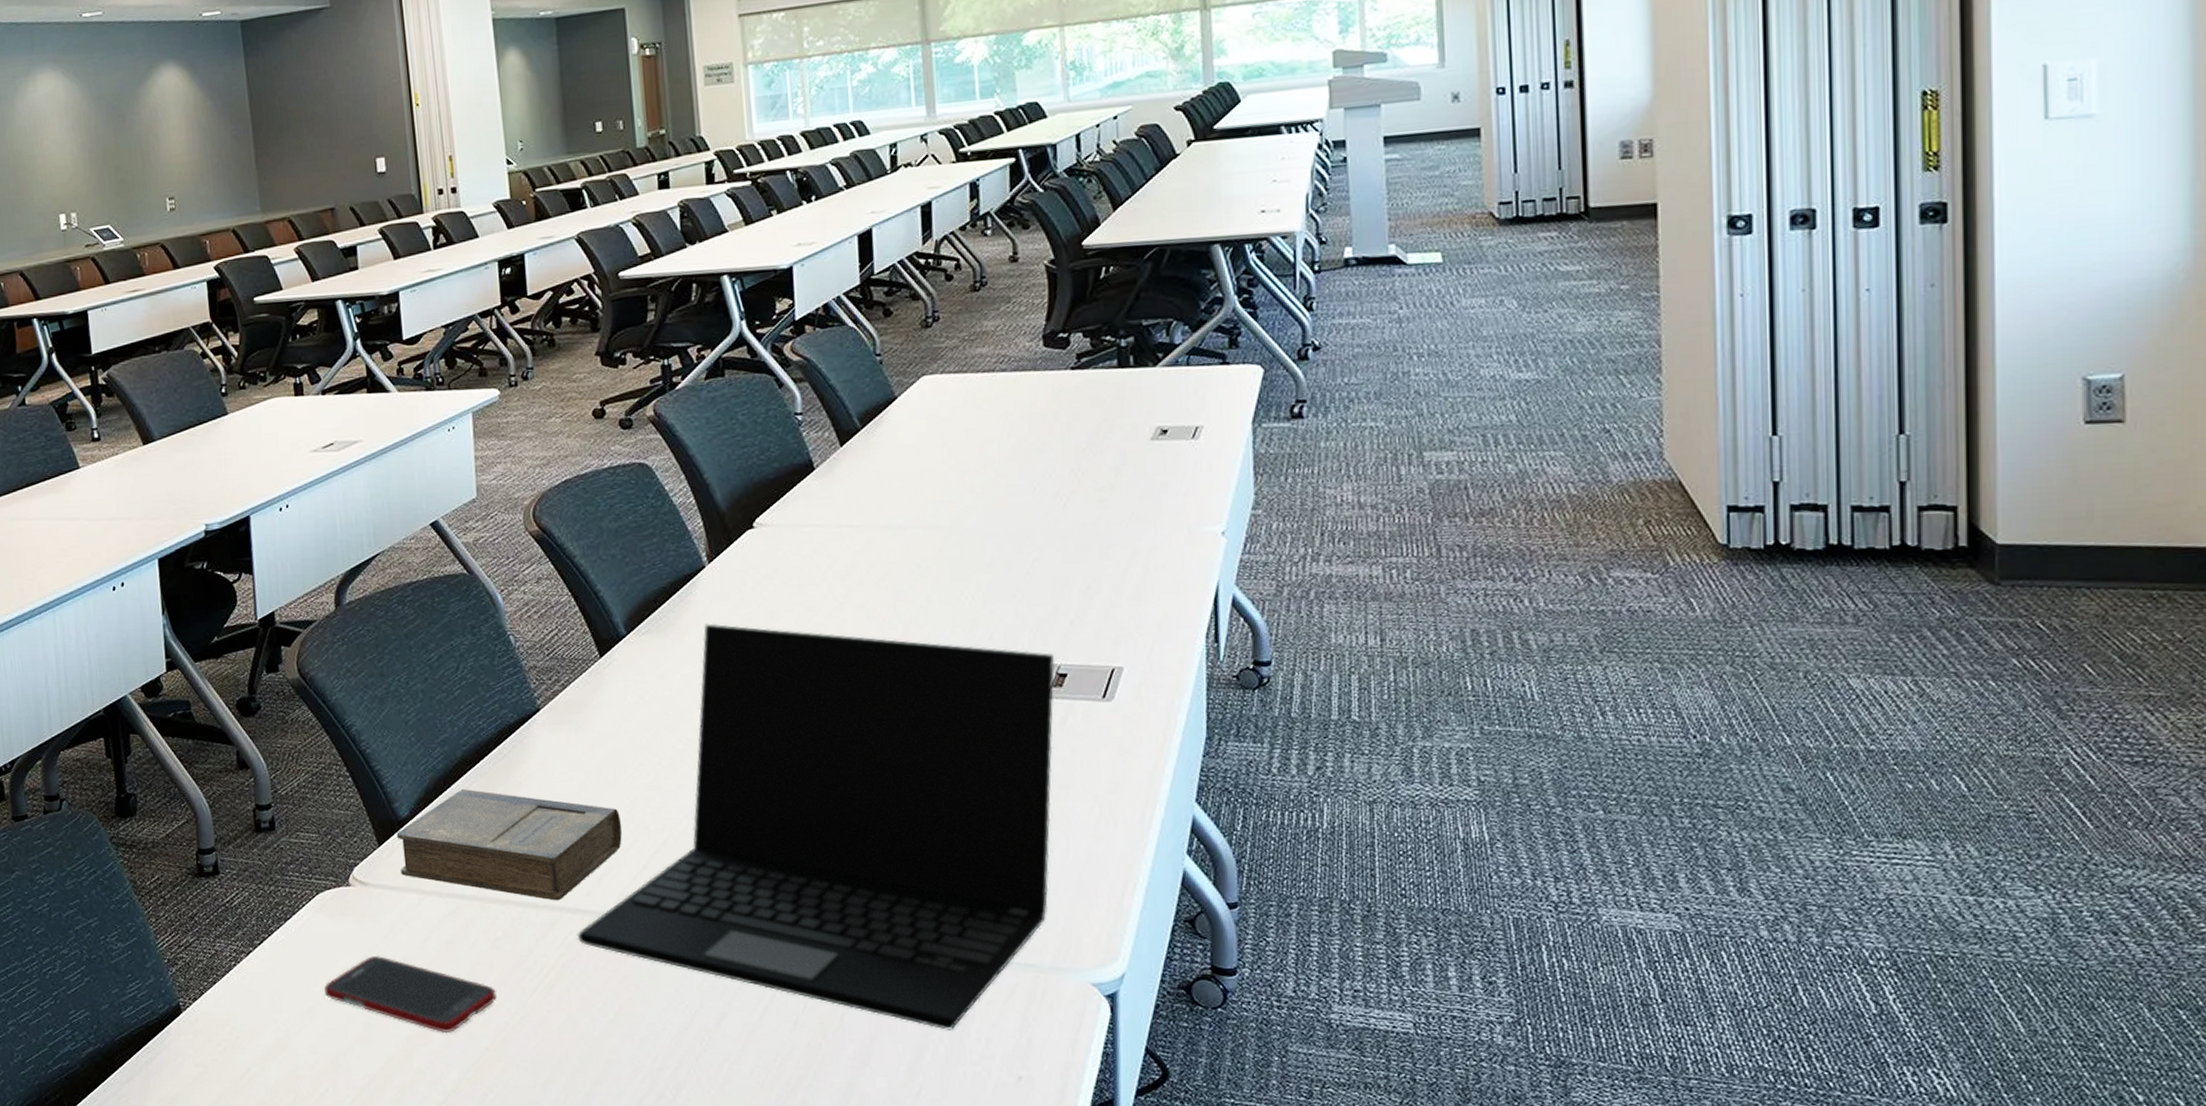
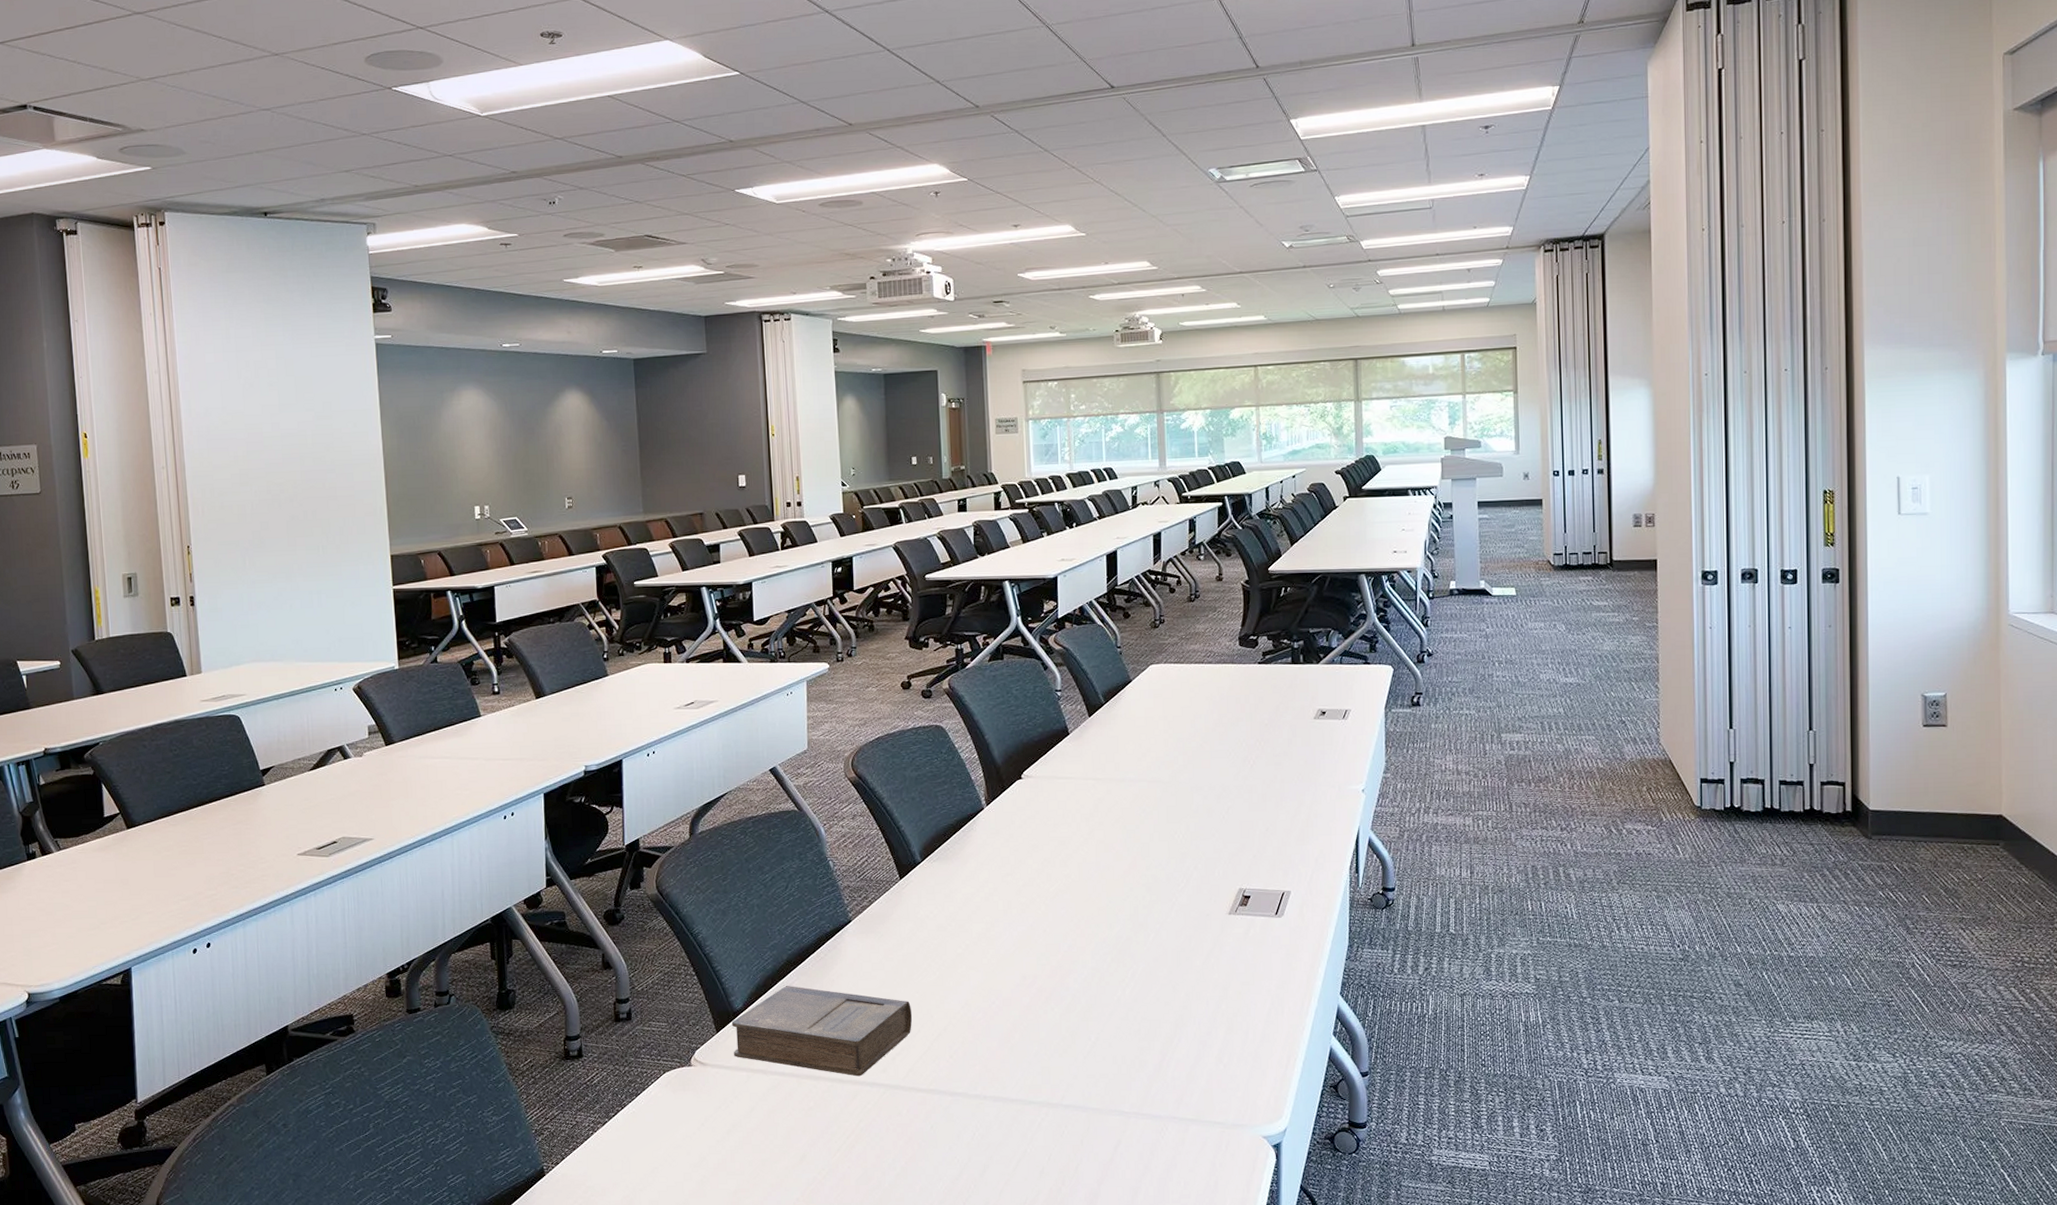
cell phone: present [324,955,497,1034] -> none [667,1123,807,1188]
laptop: present [576,623,1054,1030] -> none [873,853,1241,1175]

